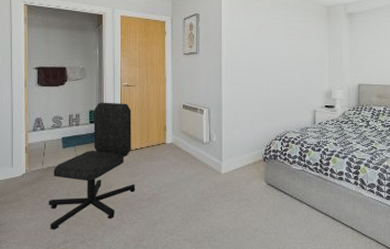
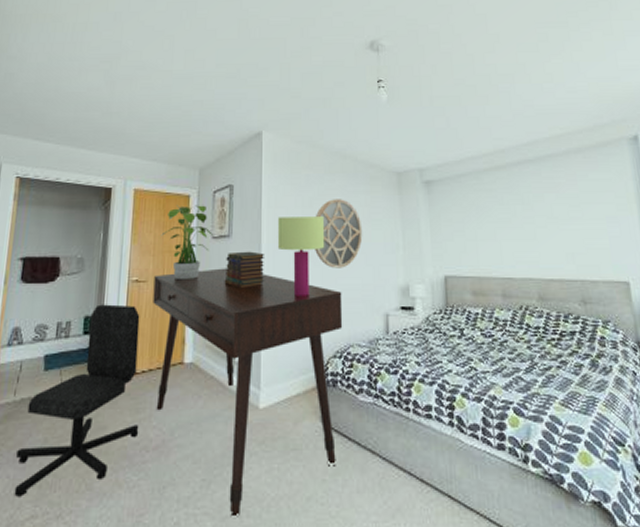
desk: none [140,77,282,241] -> present [153,268,343,517]
potted plant: none [144,29,185,85] -> present [161,205,214,281]
book stack: none [194,64,225,92] -> present [224,251,265,289]
table lamp: none [234,39,270,98] -> present [277,216,325,296]
home mirror: none [263,26,299,78] -> present [315,199,363,268]

